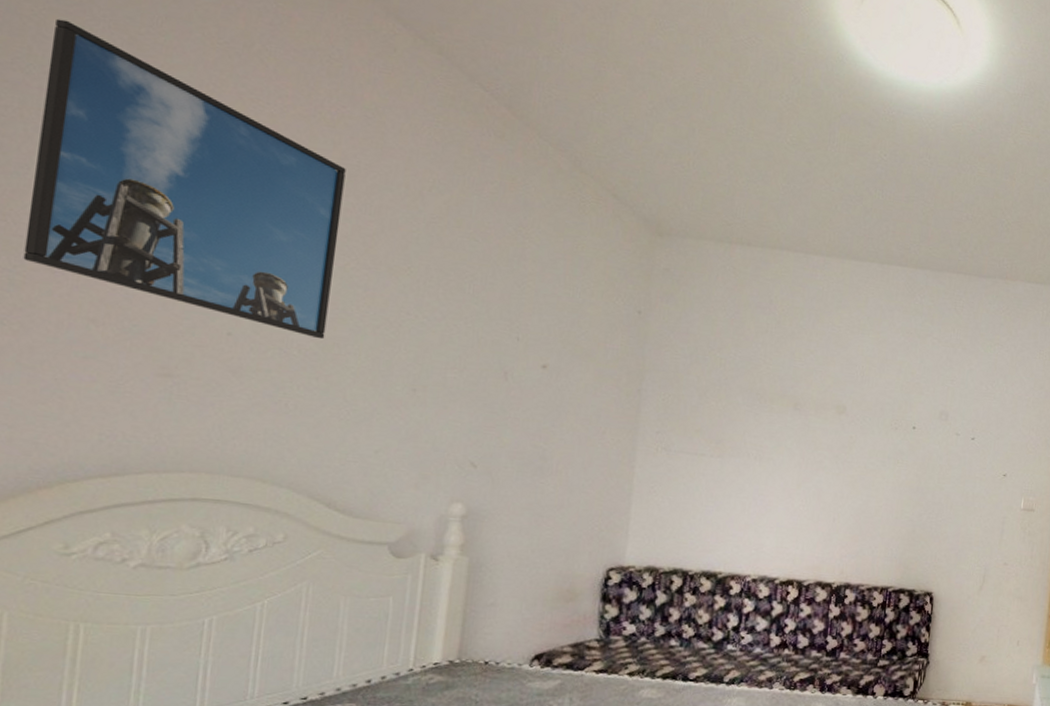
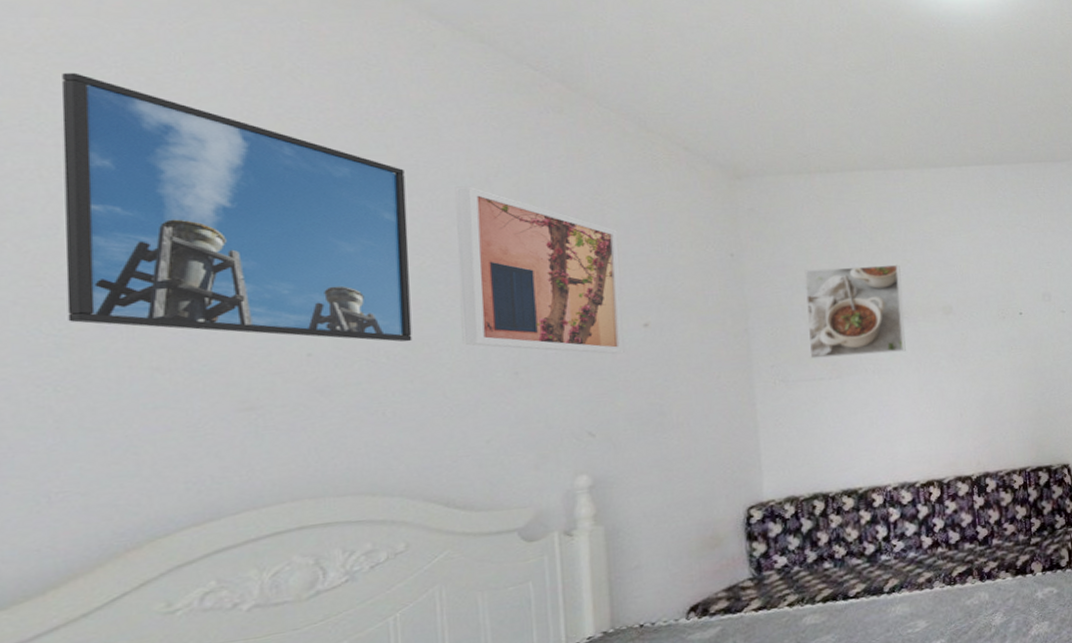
wall art: none [370,194,534,391] -> present [455,186,625,355]
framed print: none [696,341,802,444] -> present [804,264,906,359]

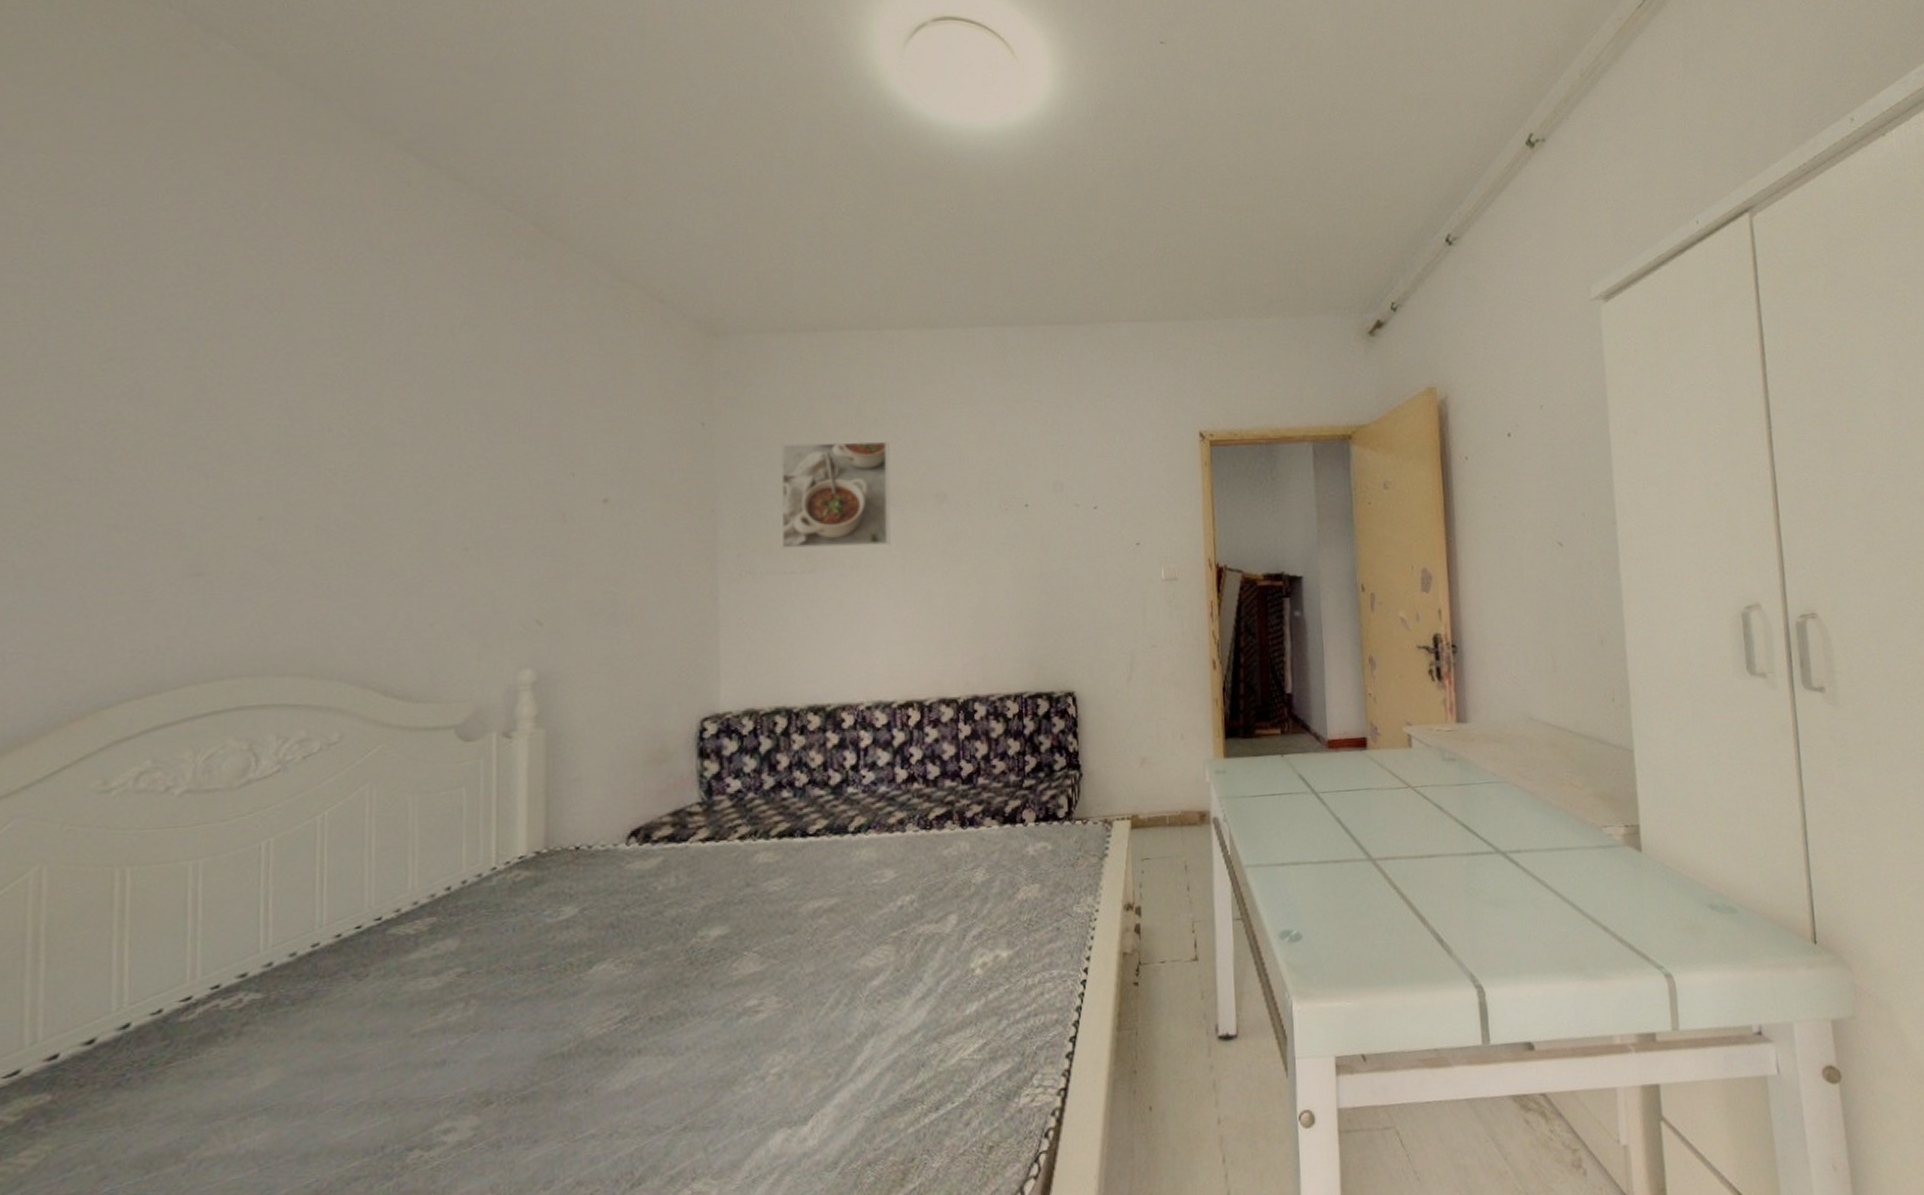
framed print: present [61,72,412,342] -> none [37,211,369,509]
wall art: present [455,186,625,355] -> none [414,338,582,533]

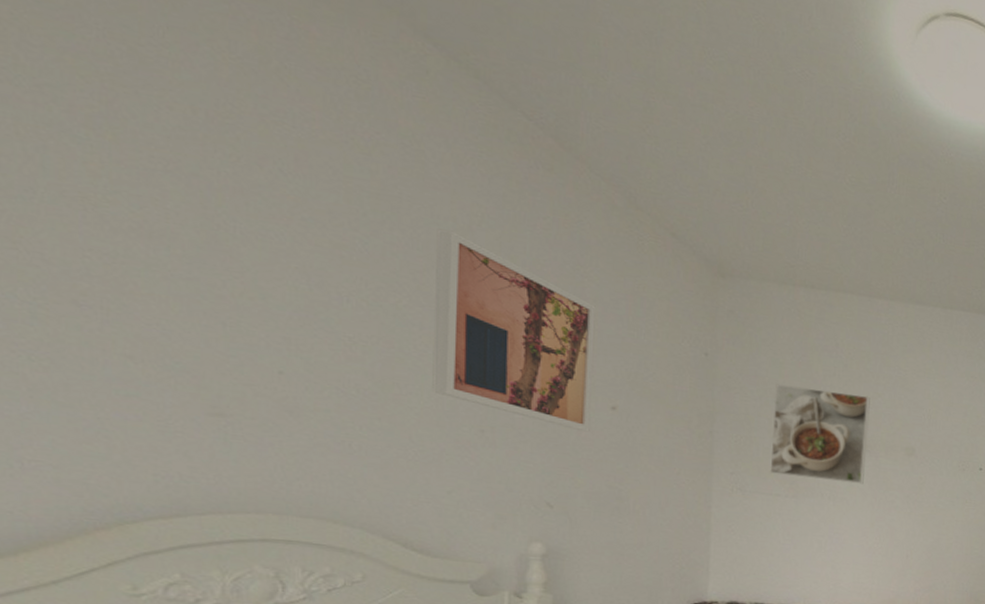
wall art: none [414,338,582,533] -> present [432,228,596,432]

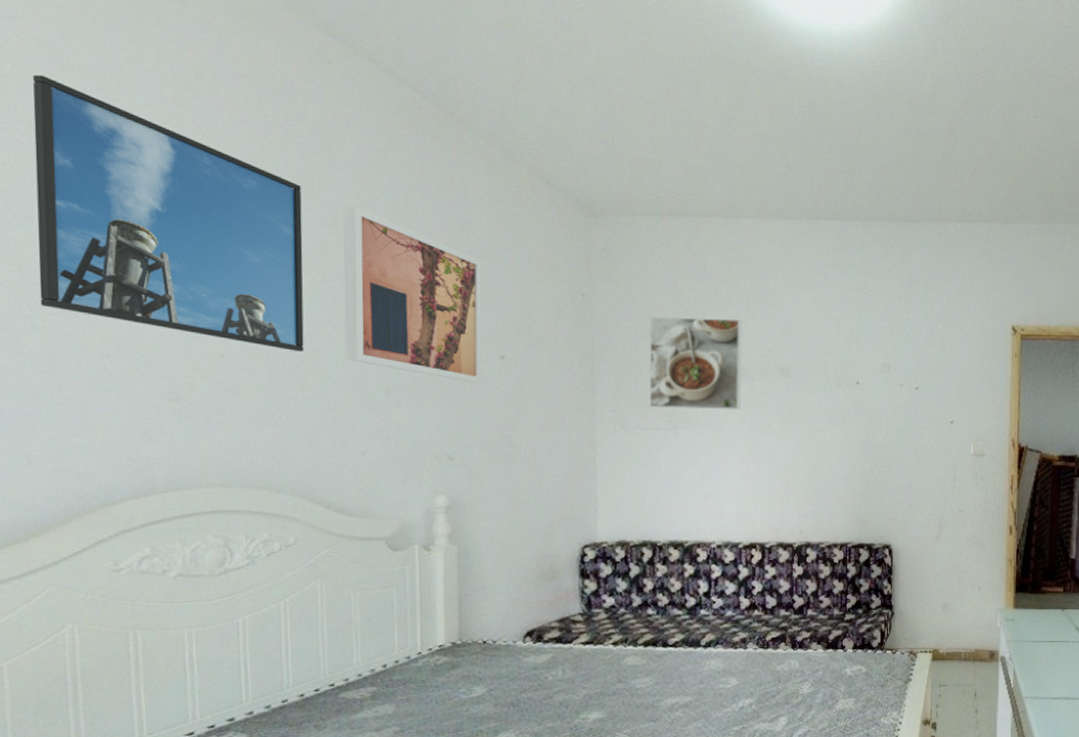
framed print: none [40,24,387,379] -> present [33,74,304,352]

